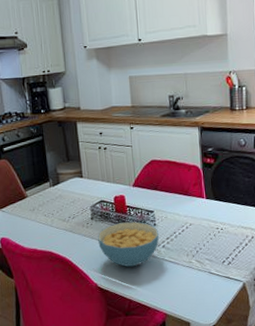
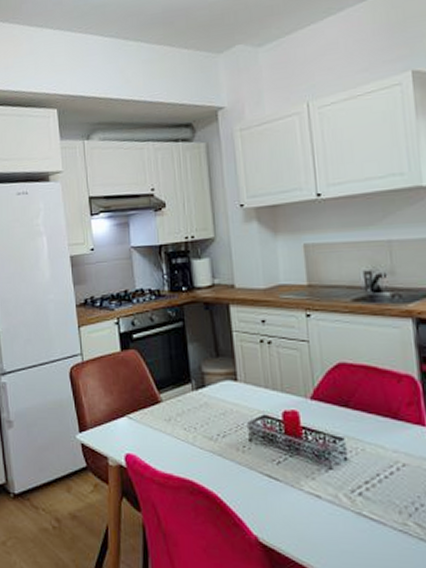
cereal bowl: present [98,221,159,267] -> none [259,450,353,518]

